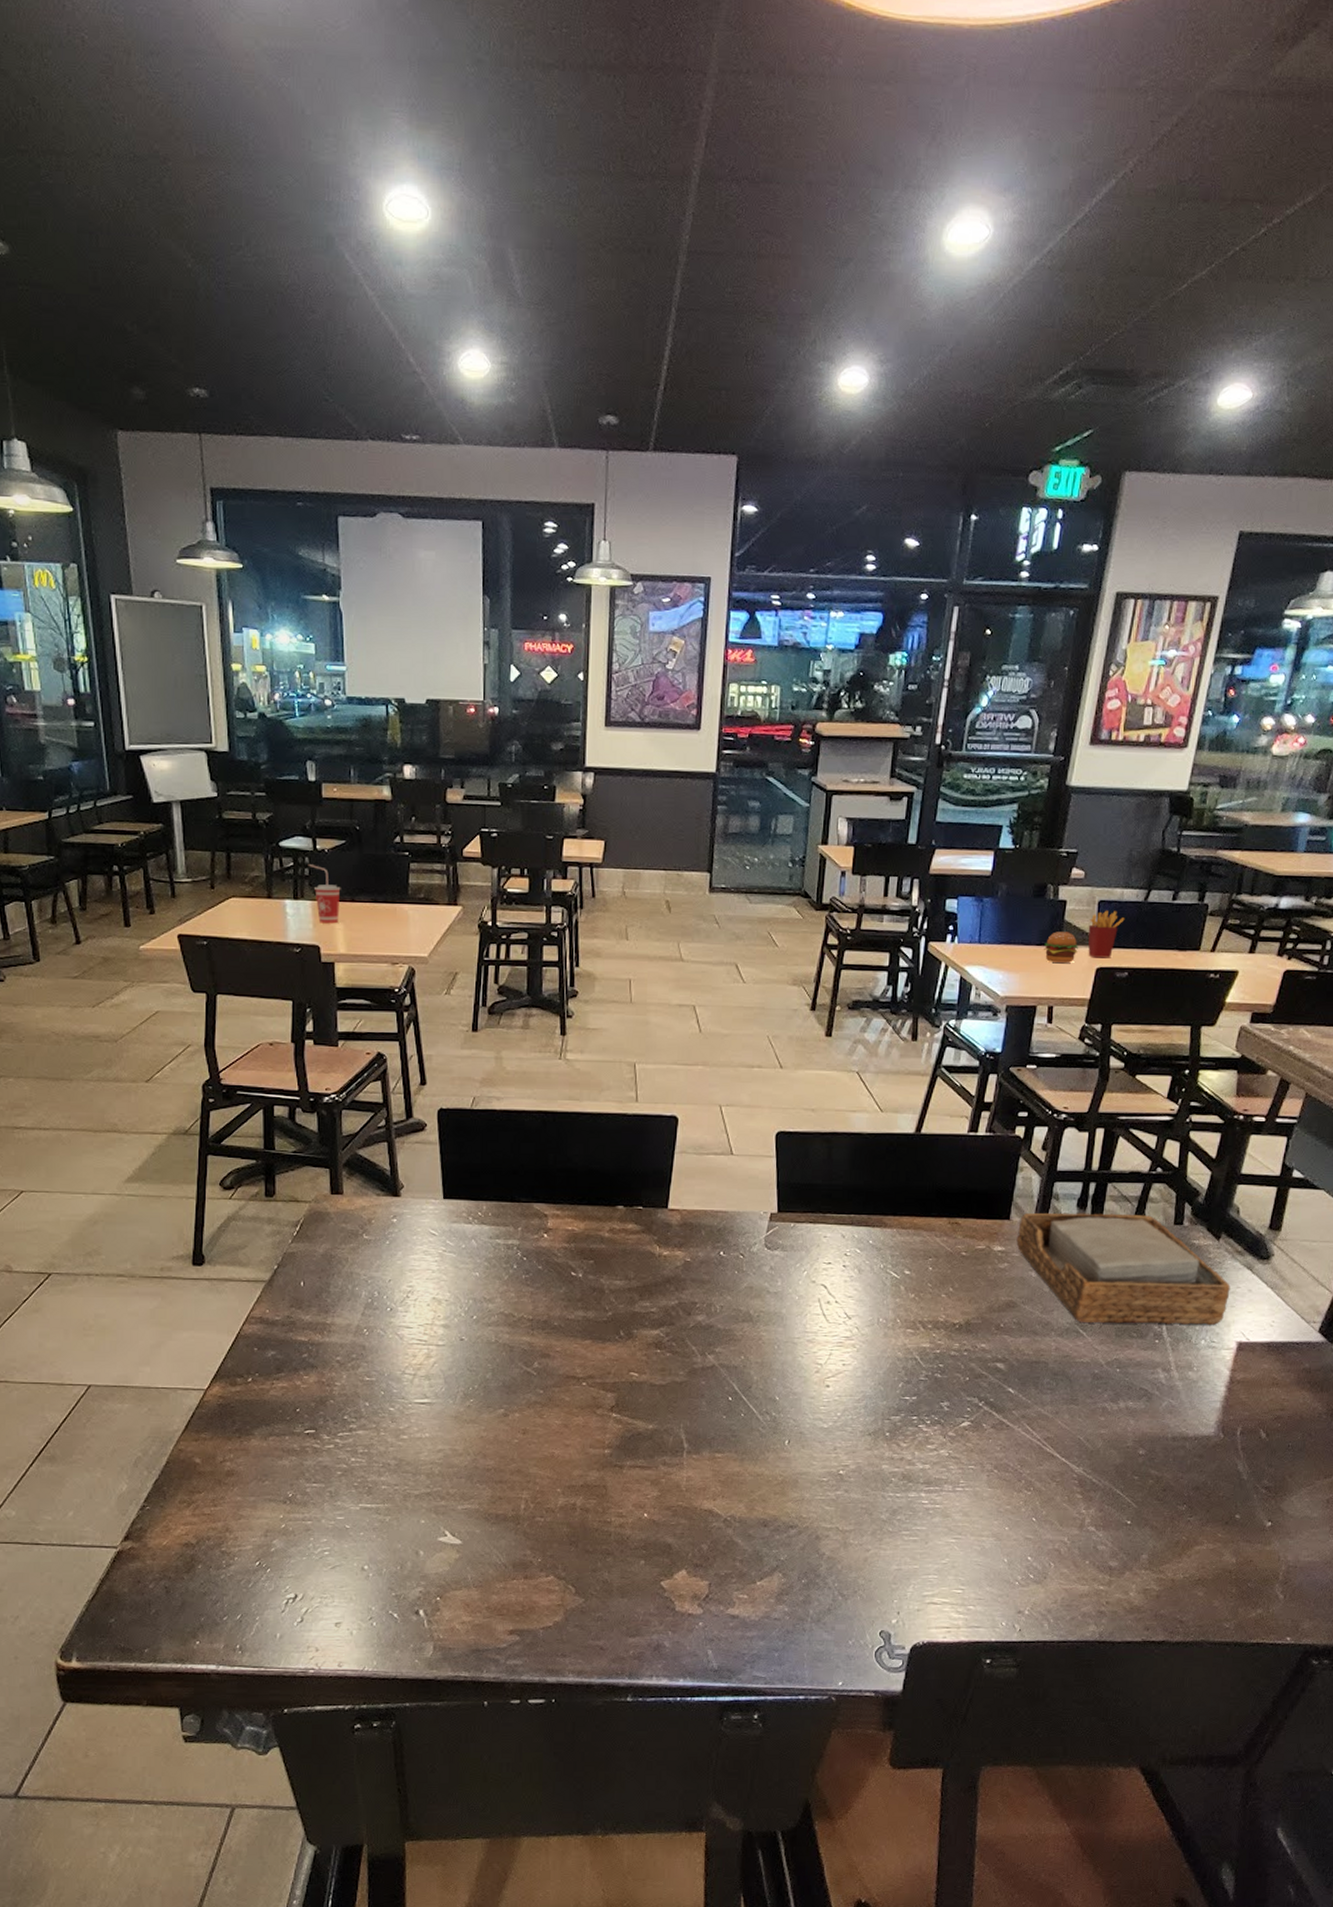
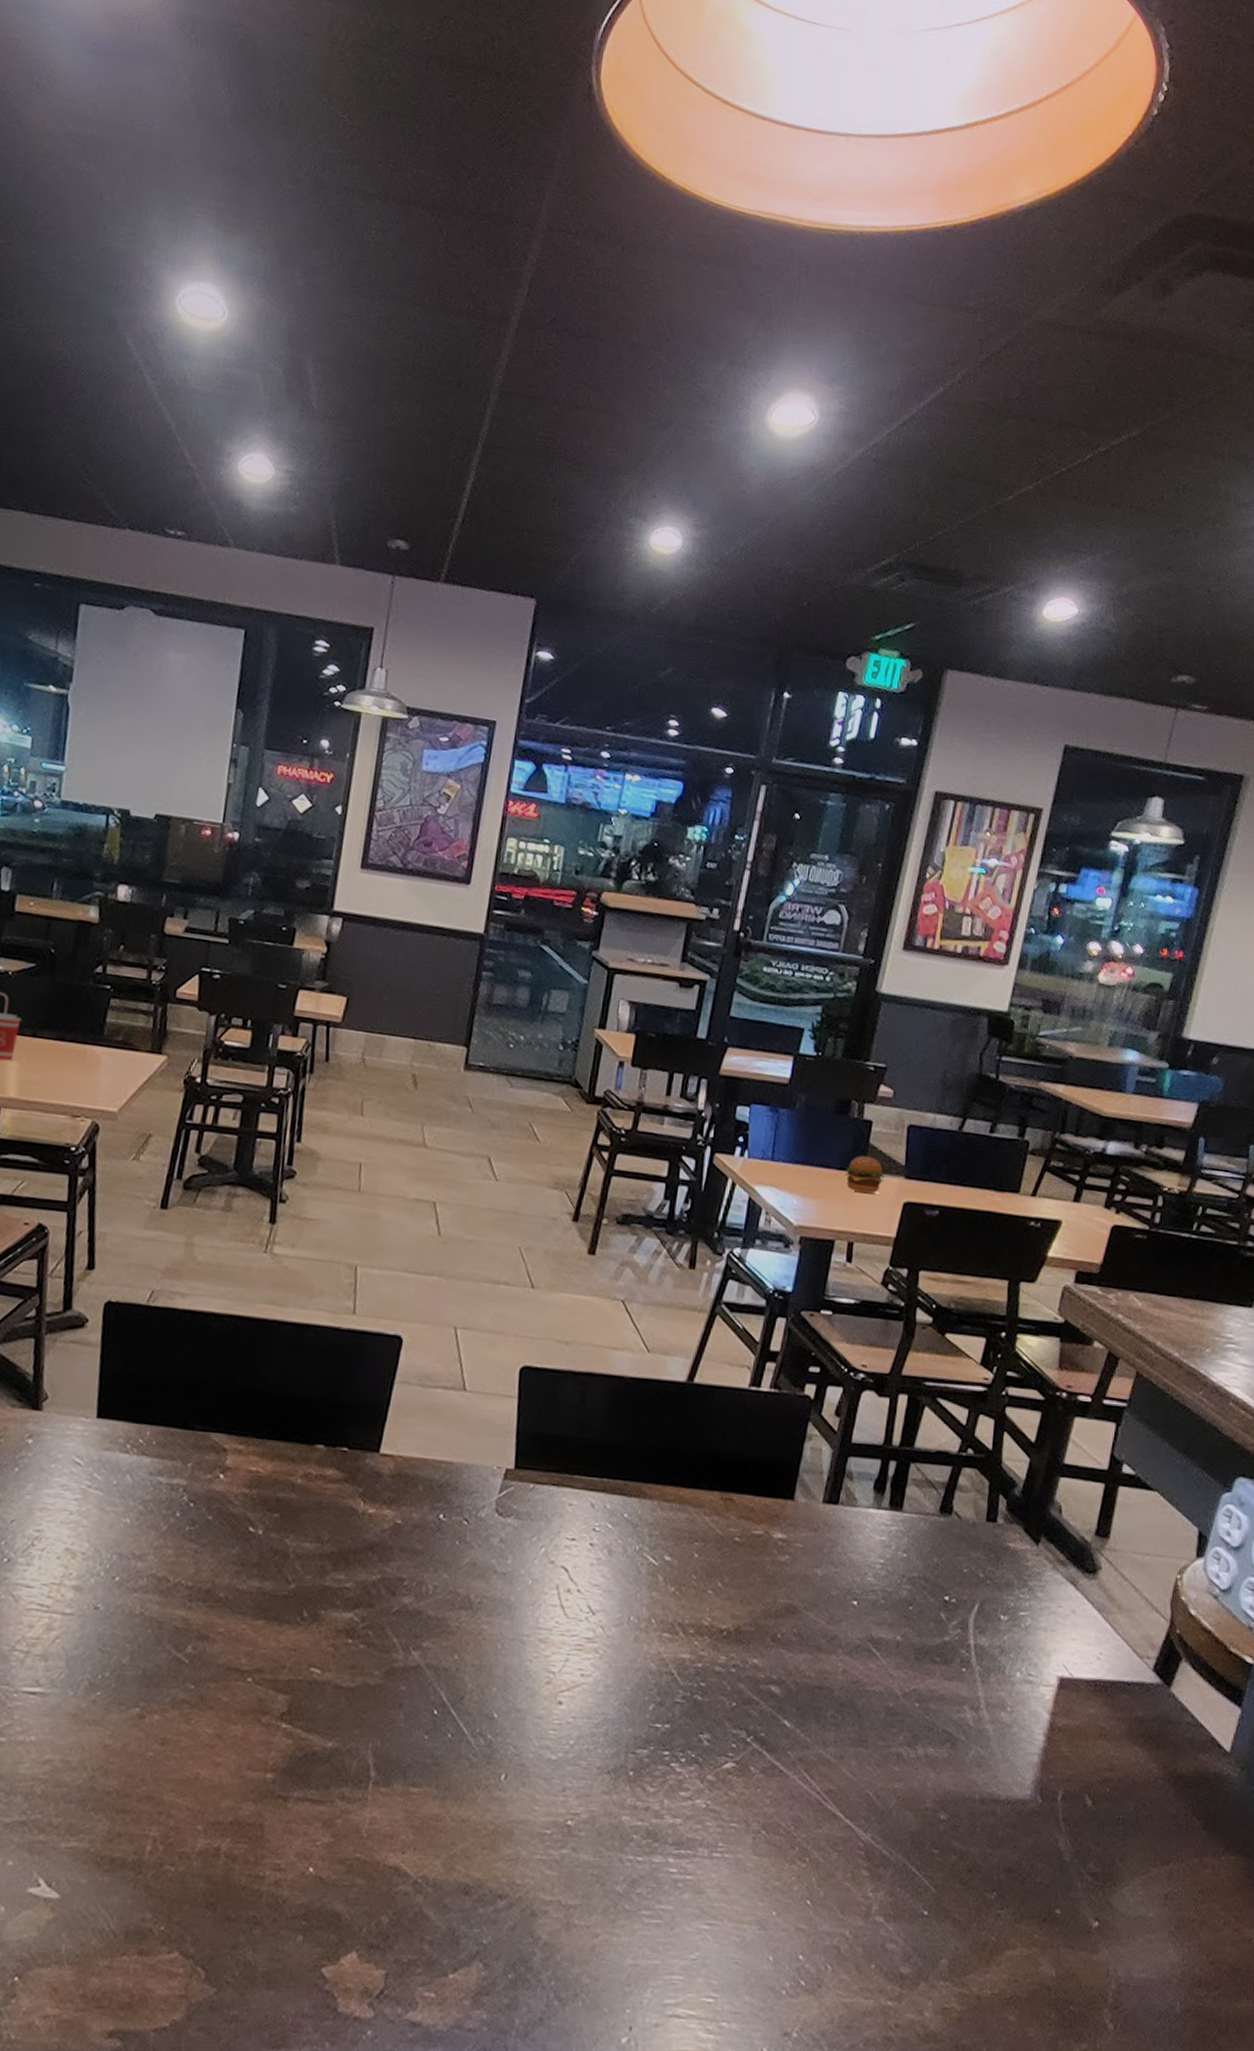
napkin holder: present [1016,1212,1230,1325] -> none [800,1493,1051,1653]
french fries: present [1088,910,1125,958] -> none [894,1136,937,1193]

